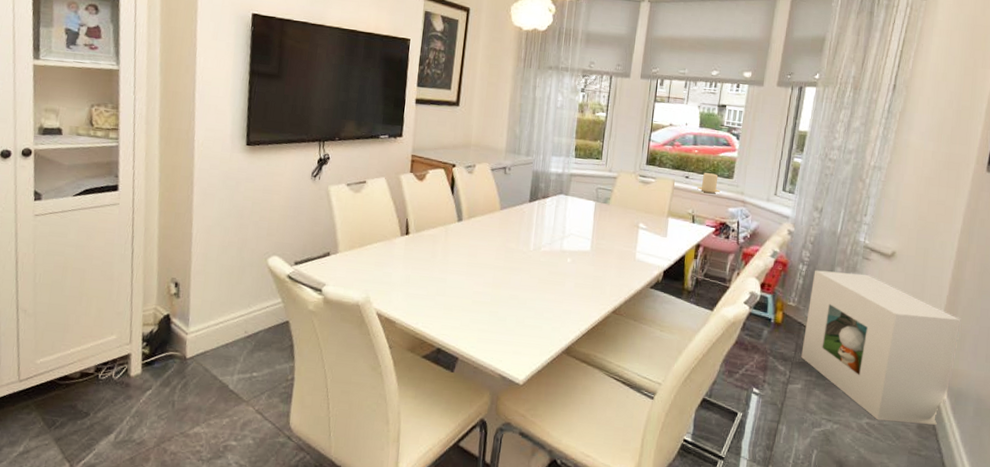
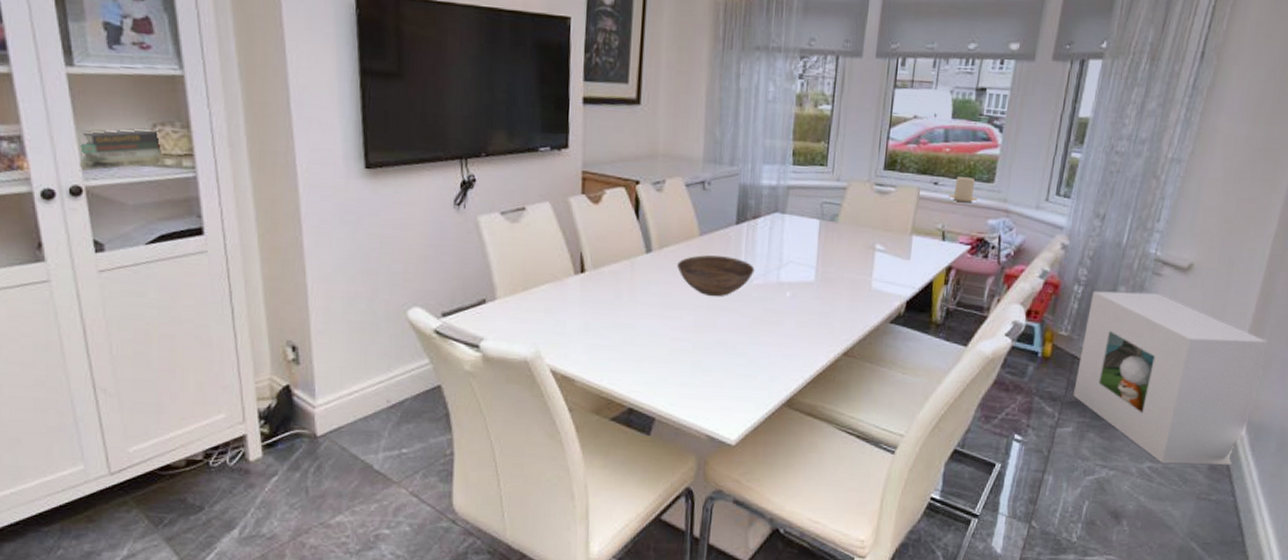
books: none [31,107,96,138] -> present [79,128,163,172]
bowl: none [482,225,543,259] -> present [677,255,755,296]

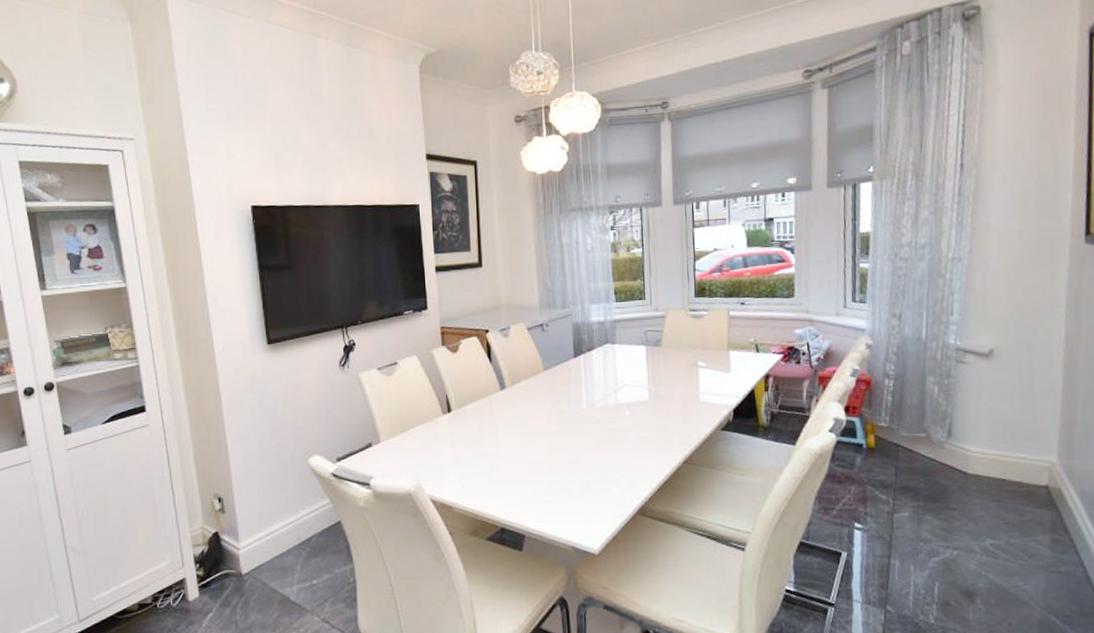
bowl: present [677,255,755,296] -> none [528,386,595,421]
candle: present [949,177,978,203] -> none [756,295,782,318]
toy box: present [1073,291,1268,465] -> none [902,379,1083,540]

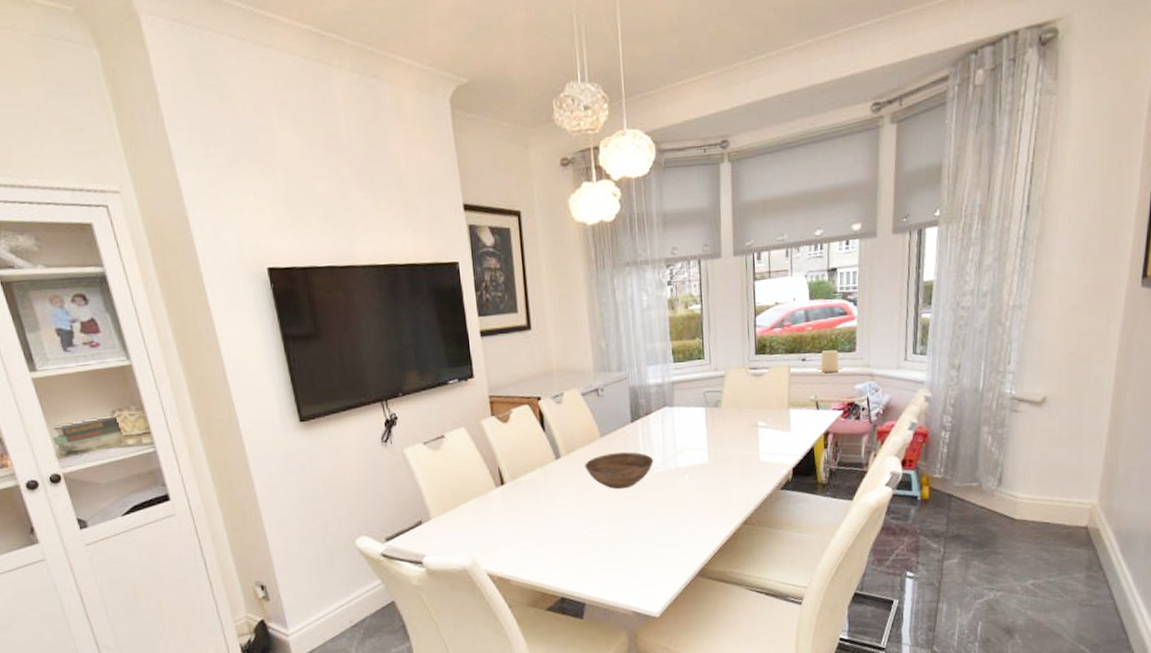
bowl: none [528,386,595,421] -> present [585,452,654,489]
candle: none [756,295,782,318] -> present [817,350,843,373]

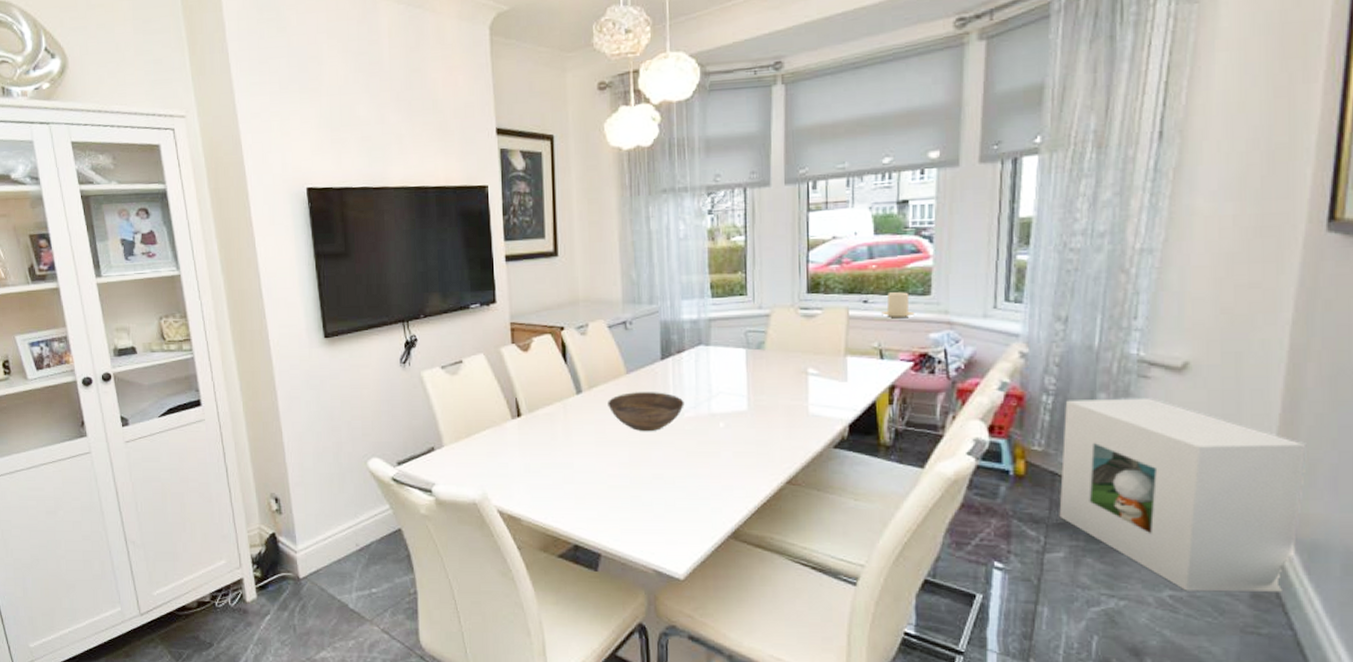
books: present [53,415,126,461] -> none [108,321,168,361]
toy box: none [954,428,1125,579] -> present [1059,397,1307,593]

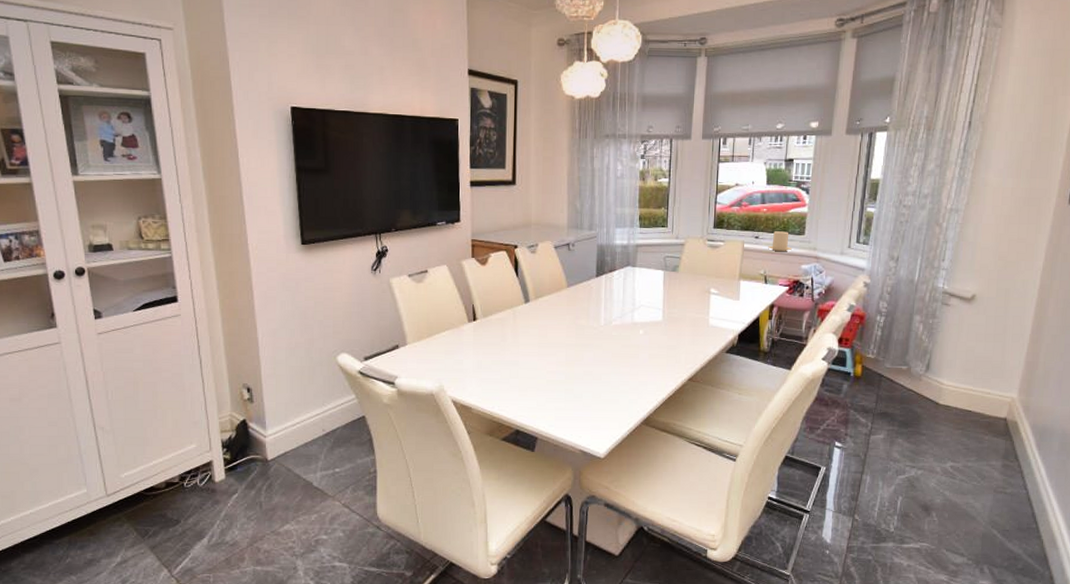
bowl: present [608,392,685,431] -> none [550,303,613,336]
toy box: present [1059,397,1307,593] -> none [882,320,1045,463]

